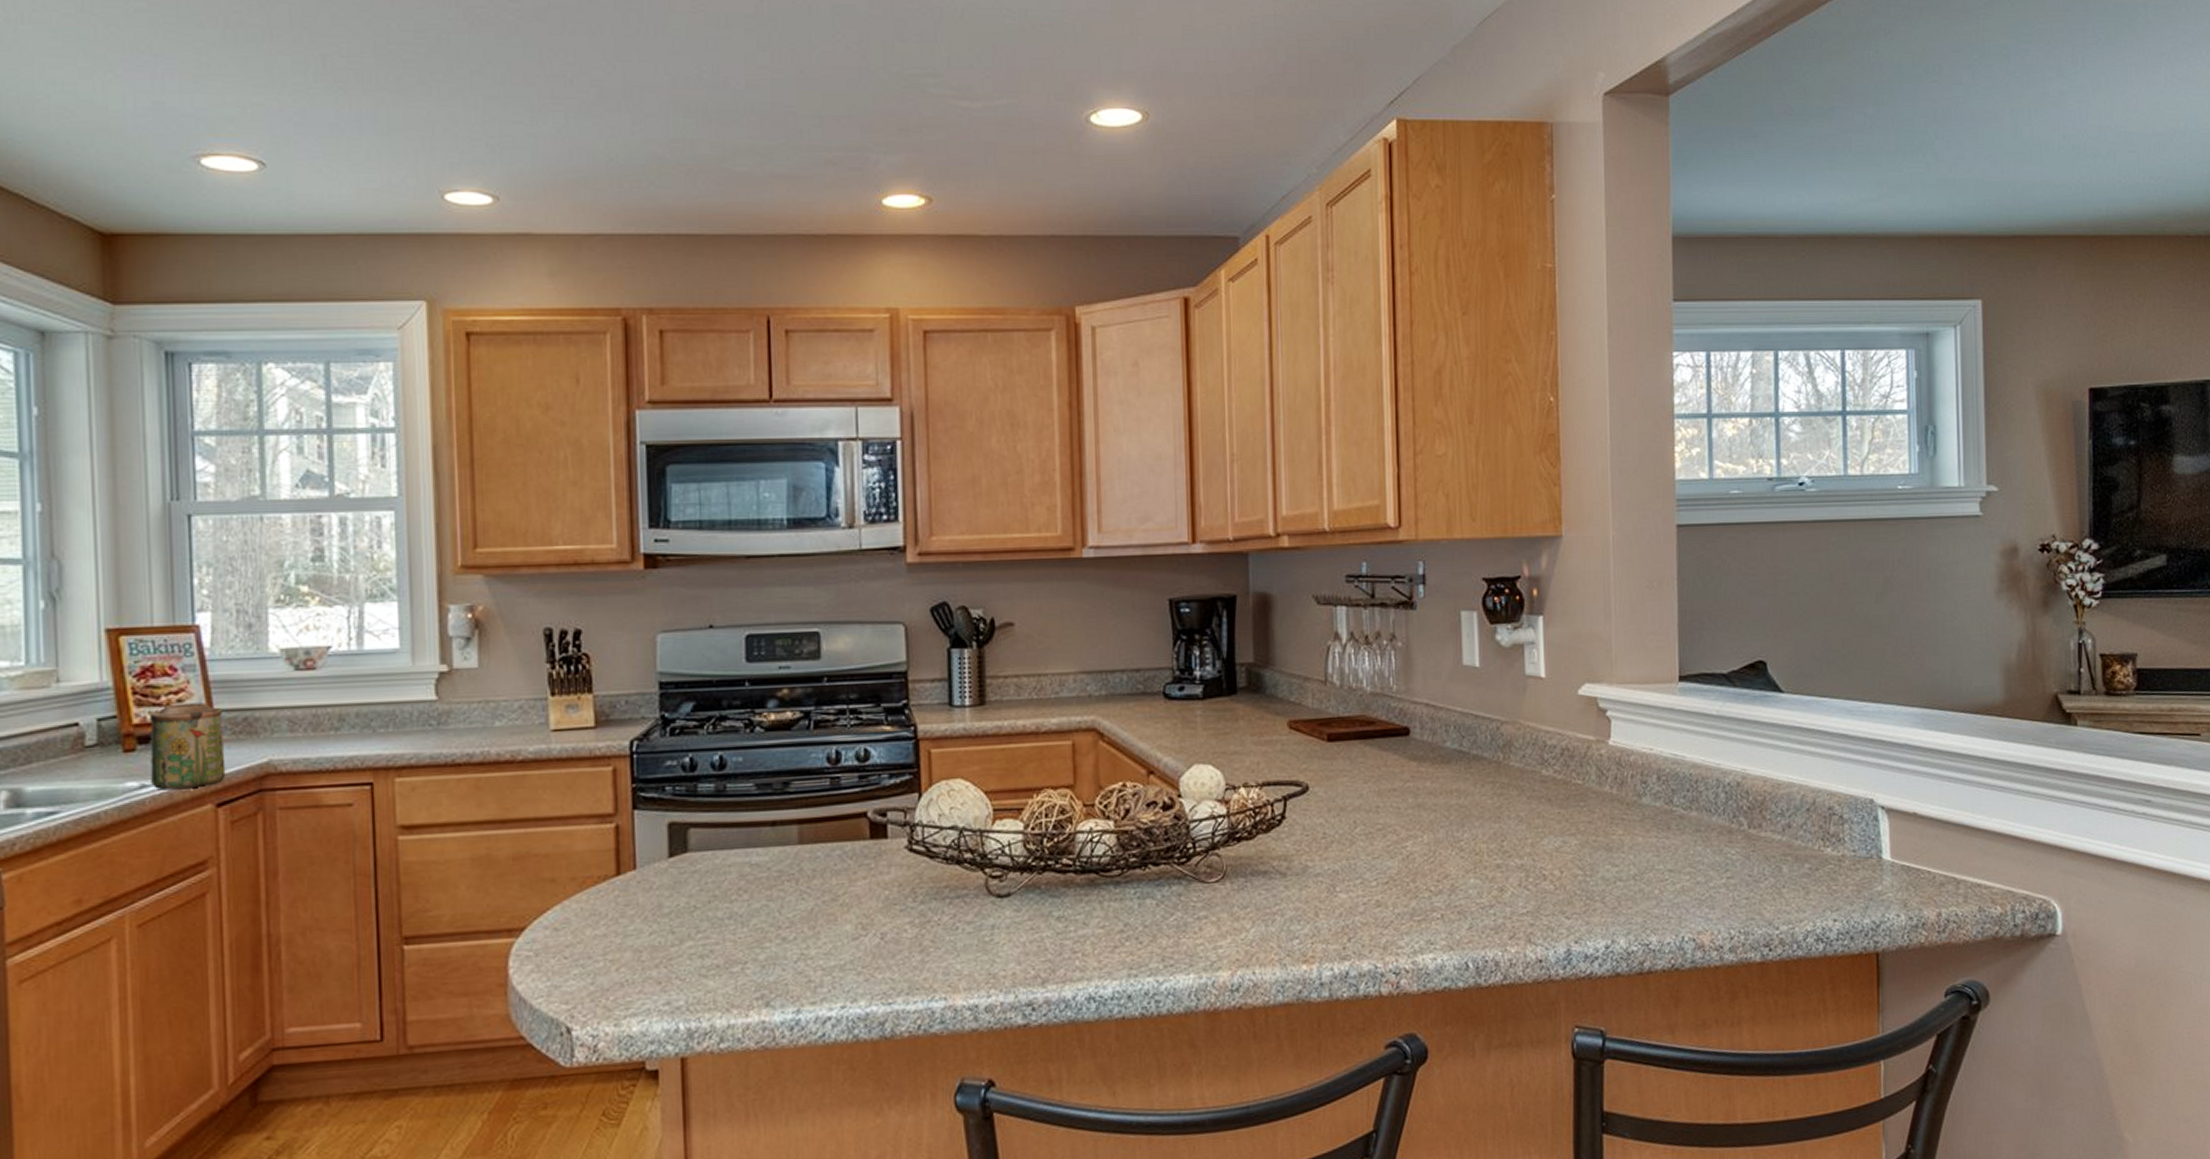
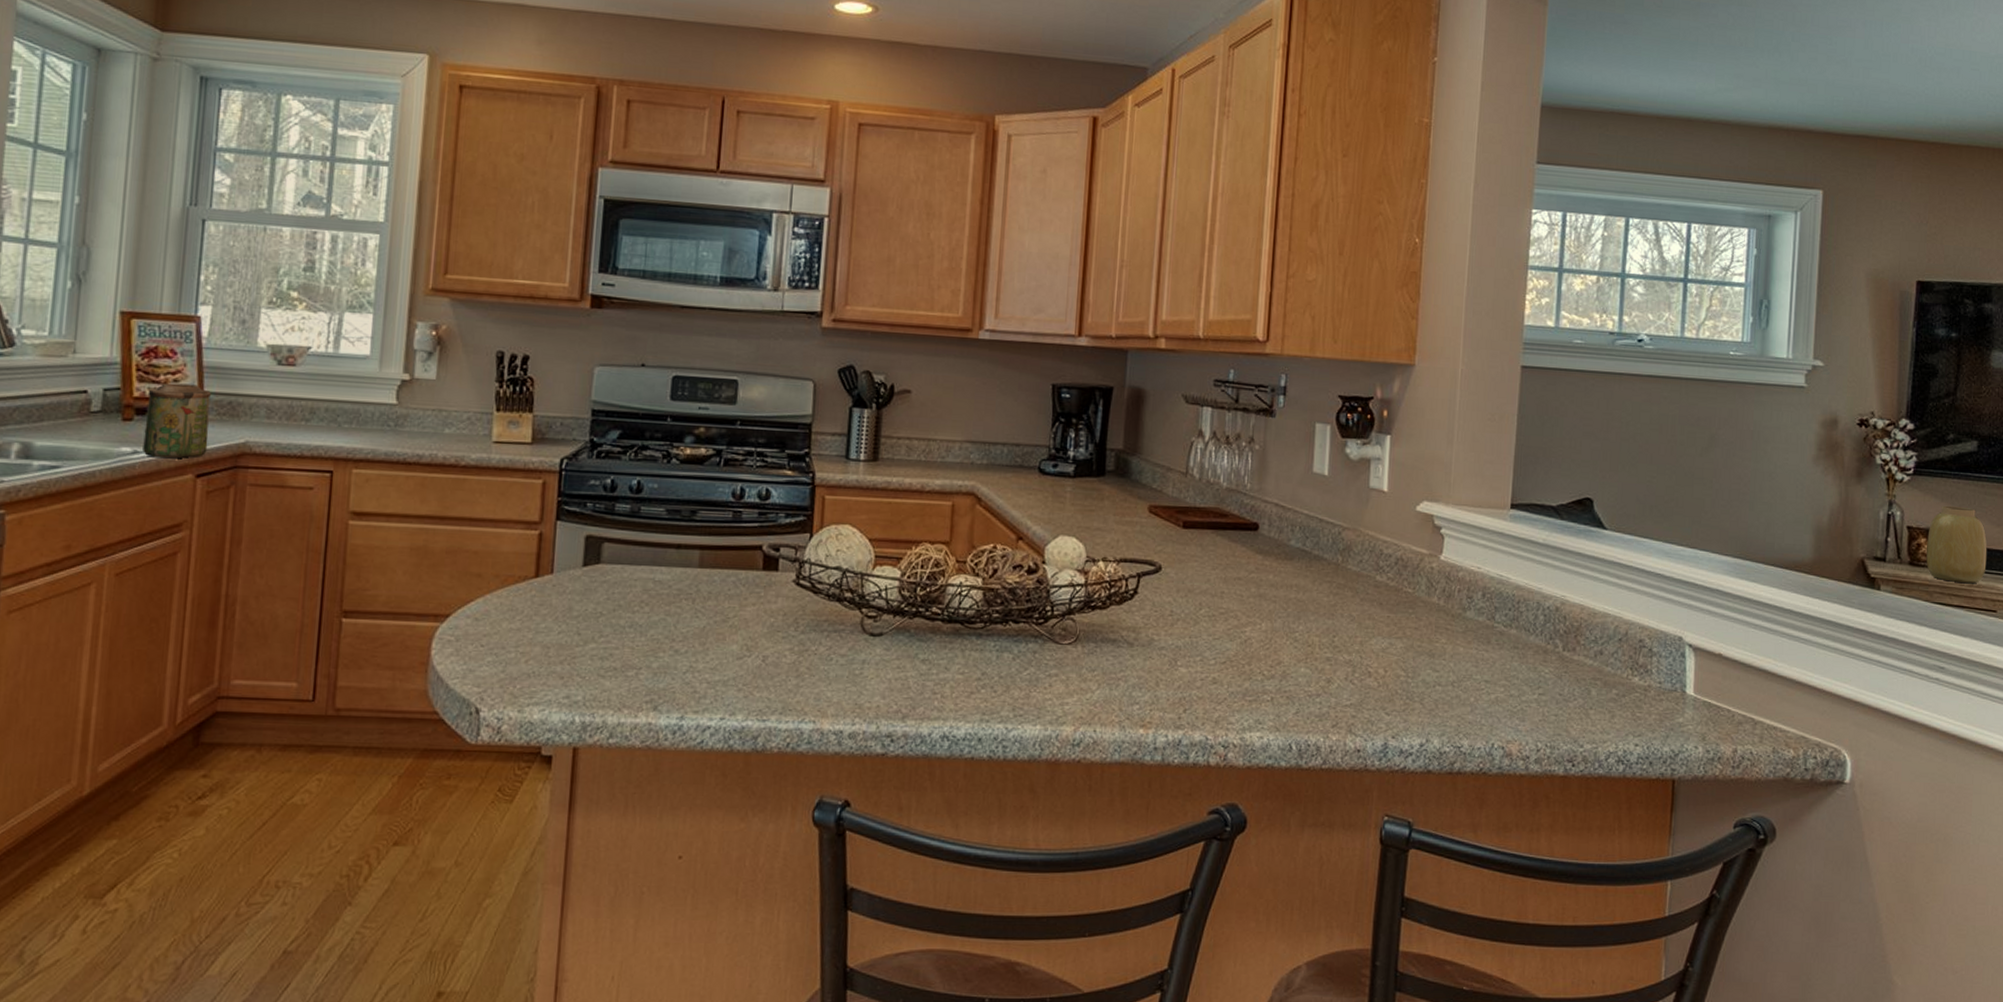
vase: none [2121,626,2186,709] -> present [1925,505,1987,584]

